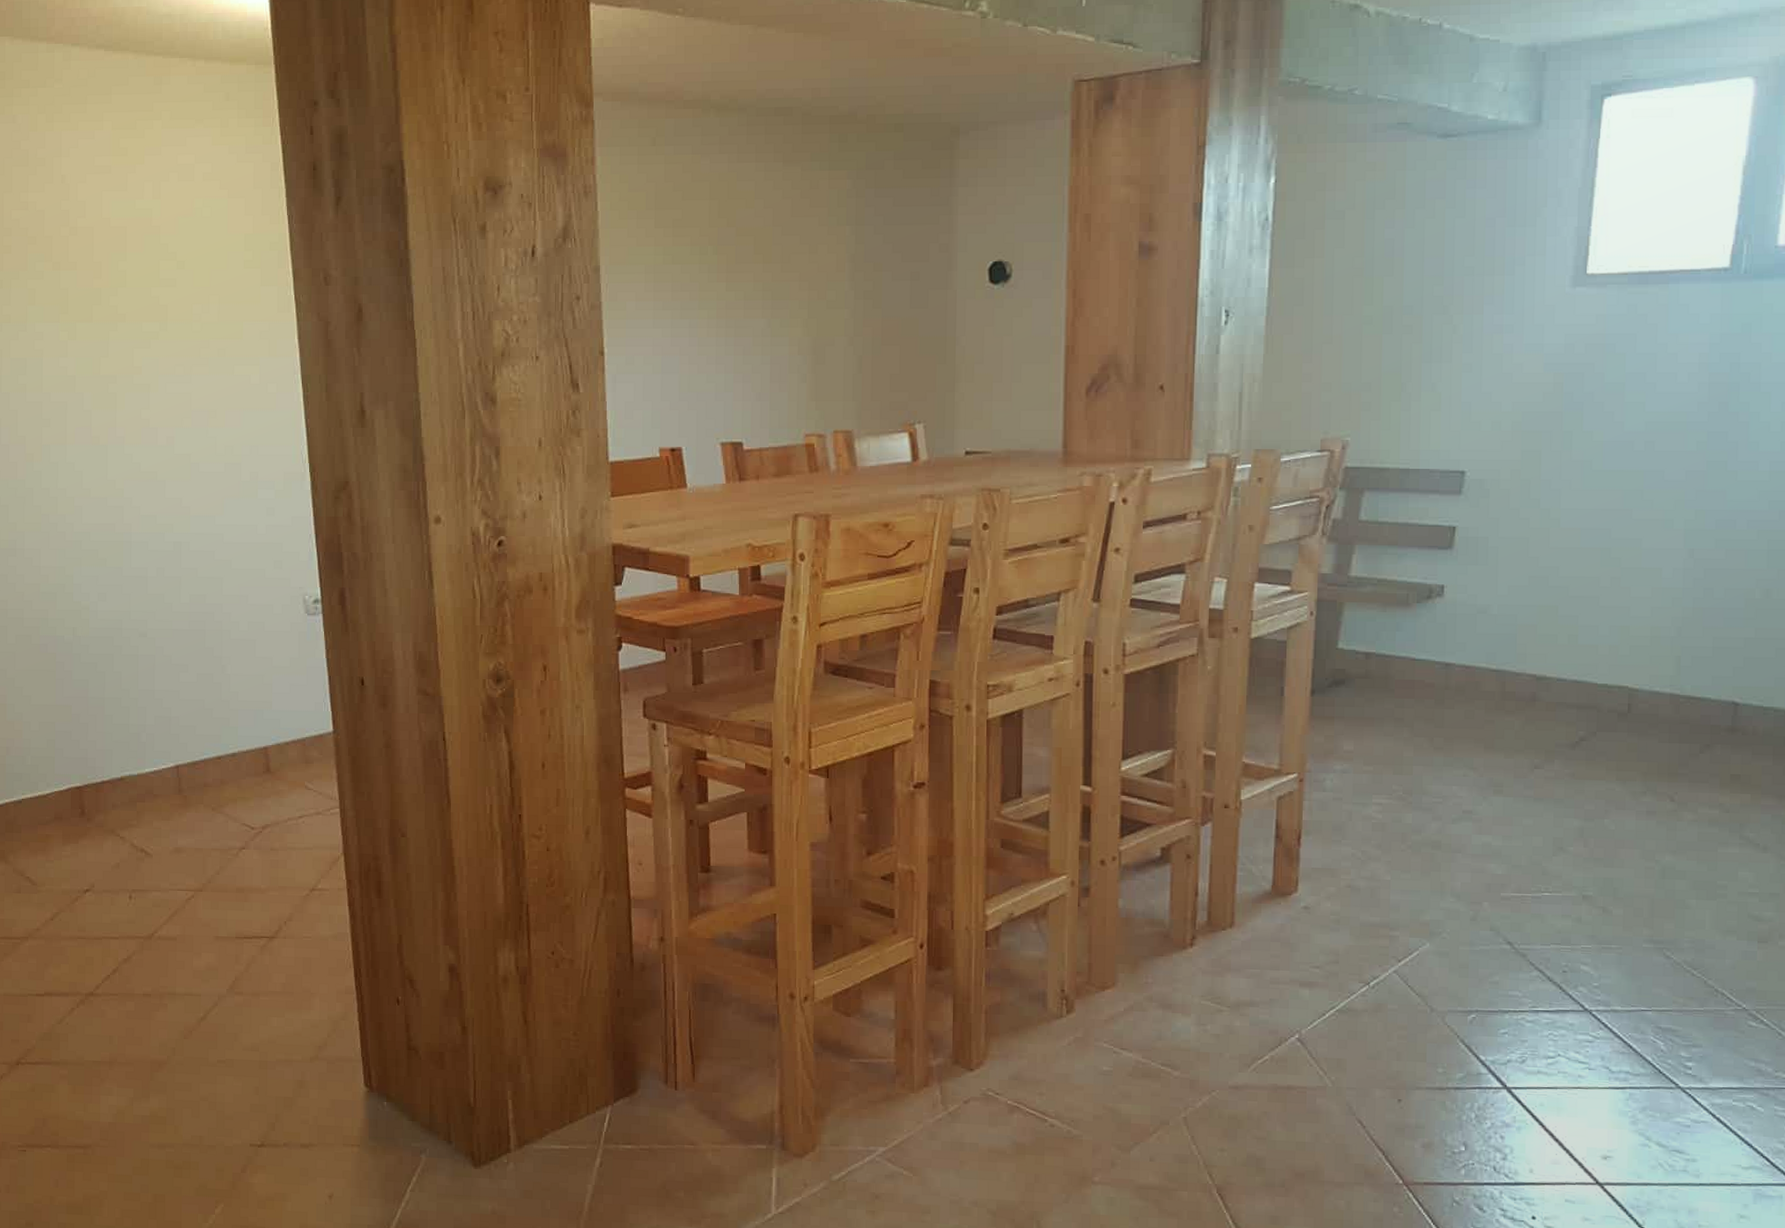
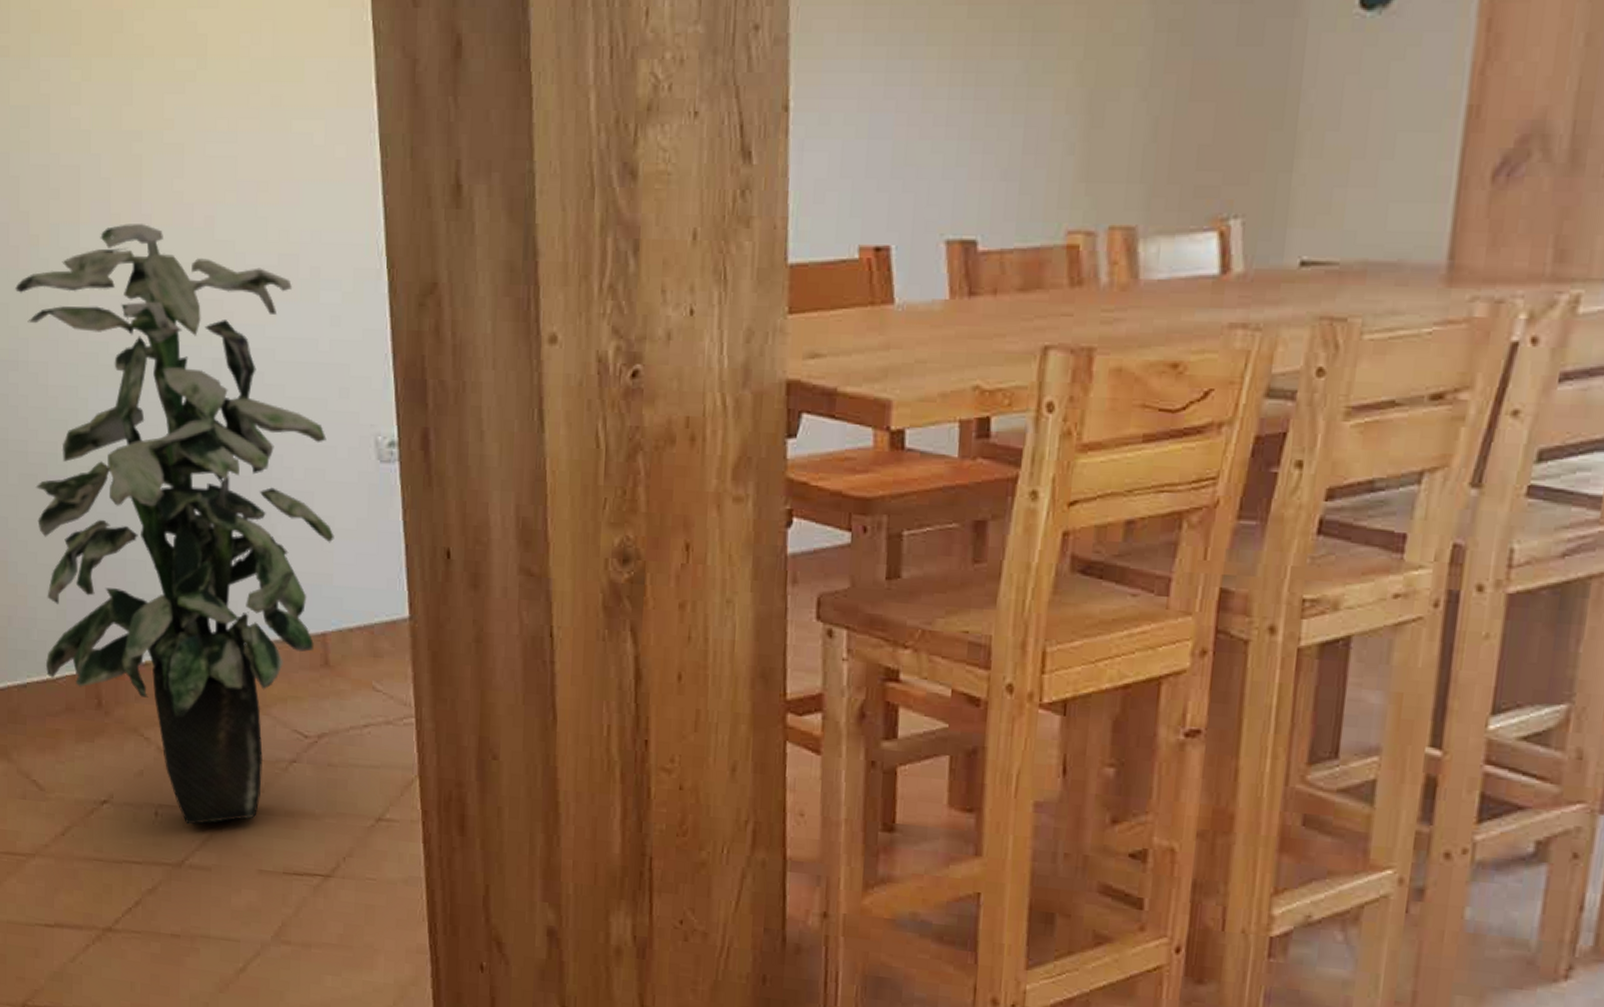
indoor plant: none [14,444,273,904] -> present [15,224,334,825]

